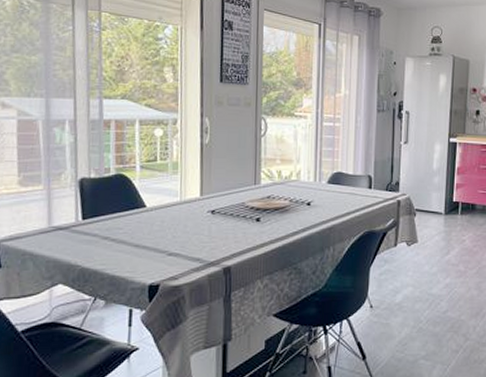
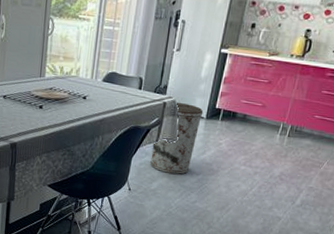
trash can: none [391,198,441,281] -> present [150,101,204,174]

